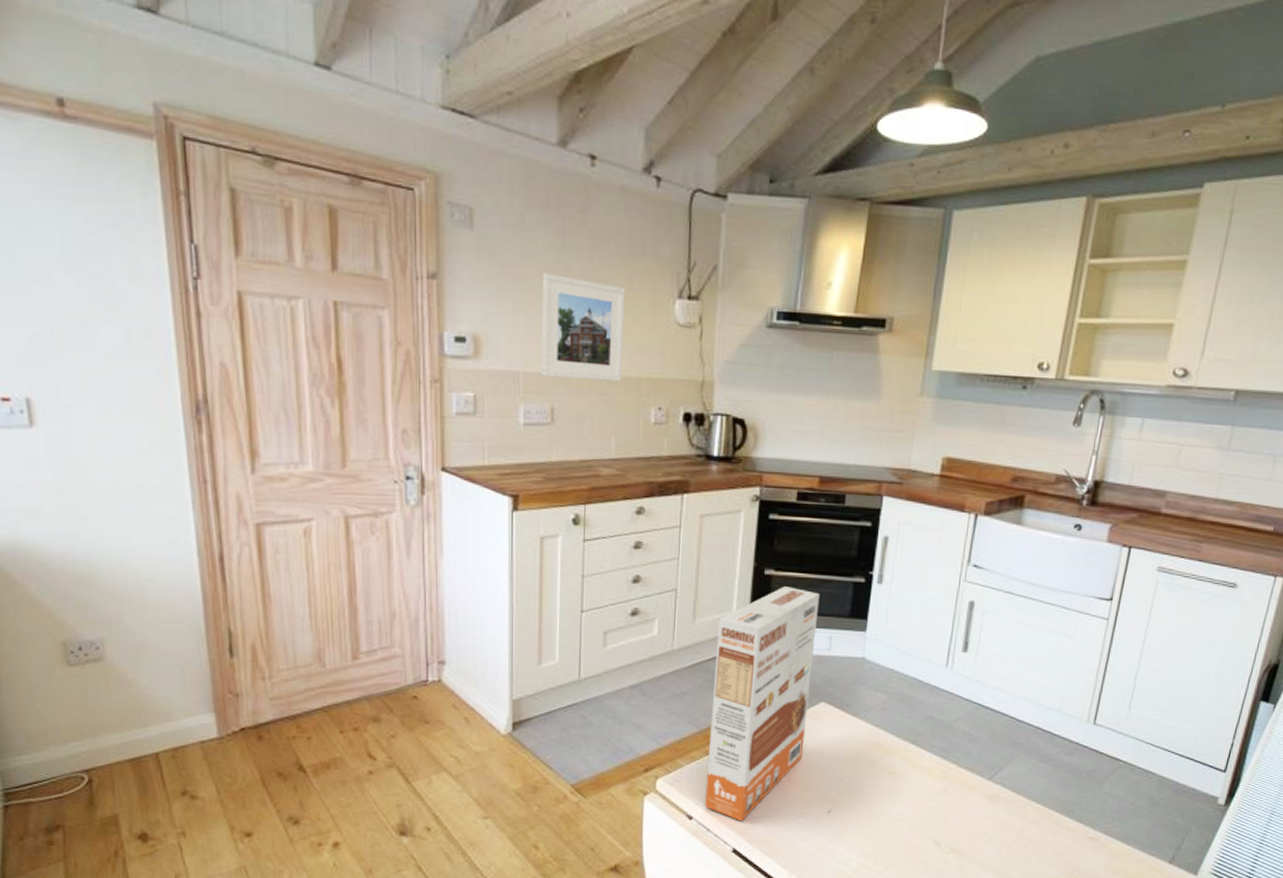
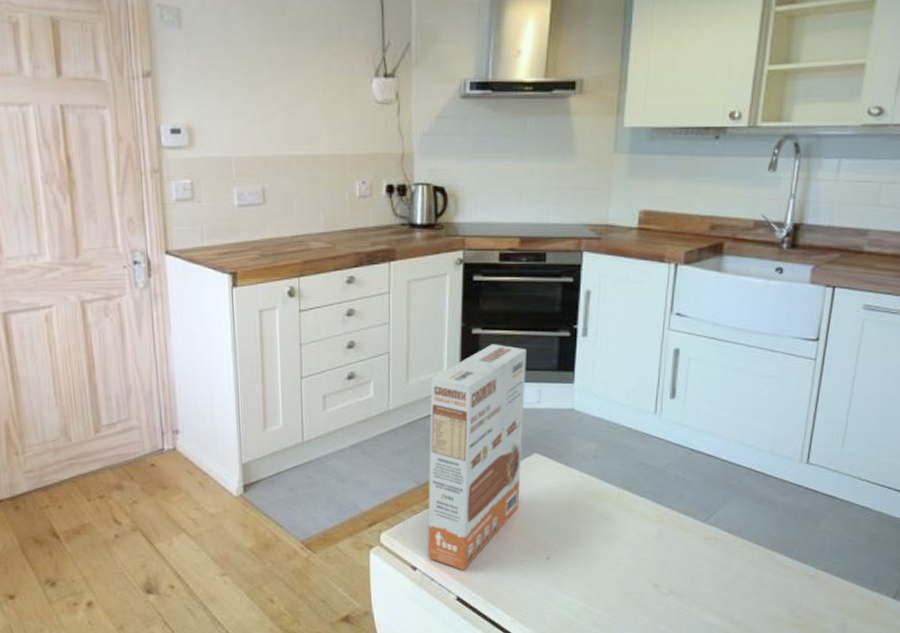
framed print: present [541,272,626,382] -> none [248,63,327,161]

